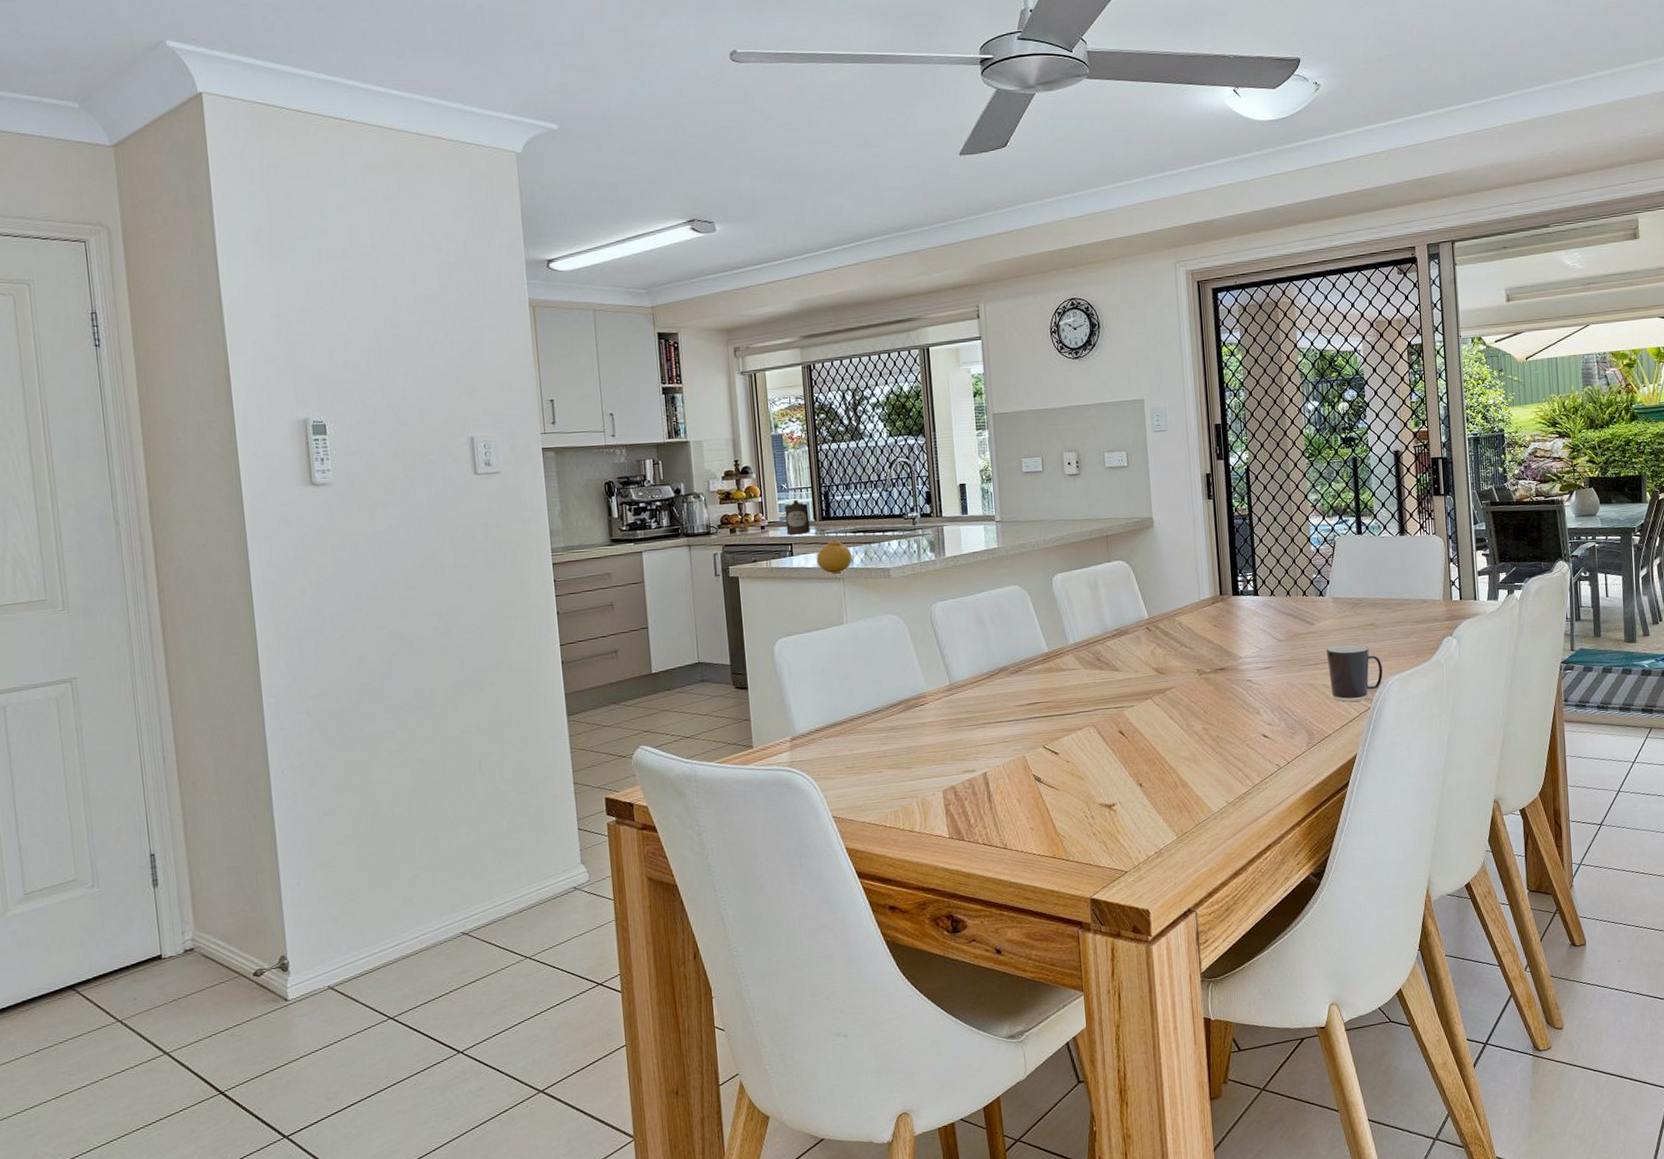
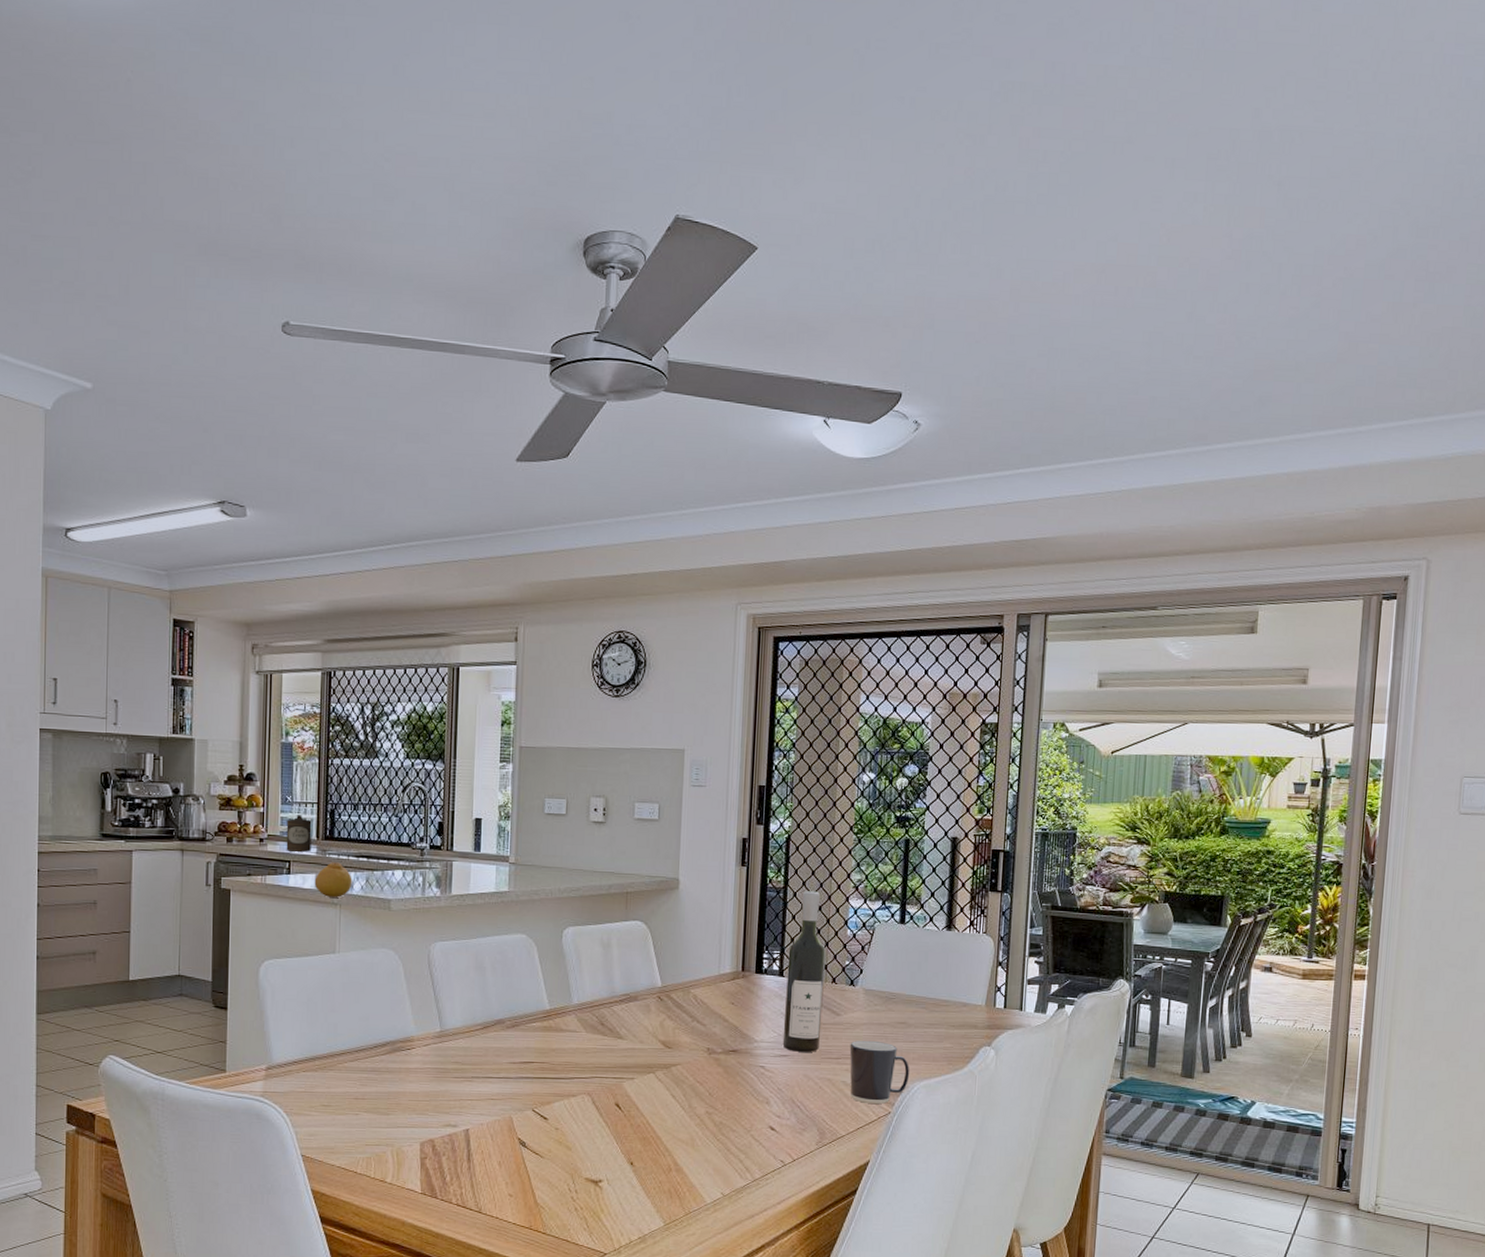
bottle: none [1260,514,1299,663] -> present [782,891,826,1052]

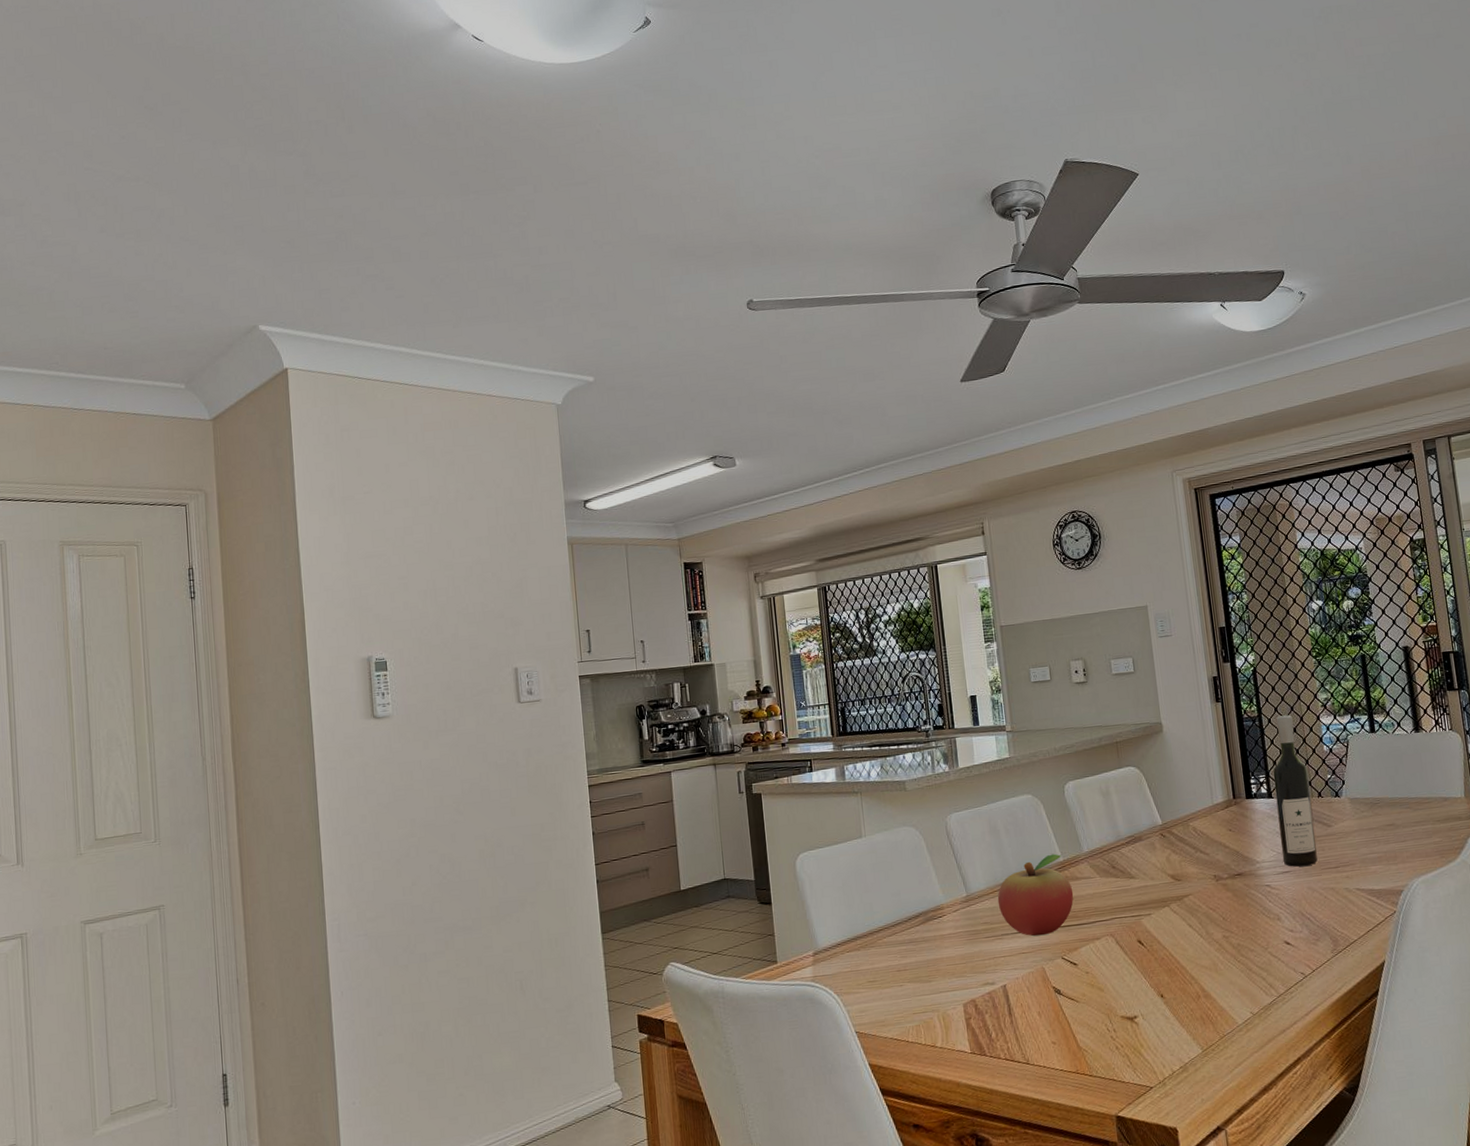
canister: present [286,815,312,852] -> none [803,717,828,751]
fruit: present [314,862,352,898] -> none [834,754,869,788]
fruit: none [472,1000,555,1084] -> present [997,853,1074,937]
mug: present [849,1040,910,1105] -> none [1345,845,1407,906]

